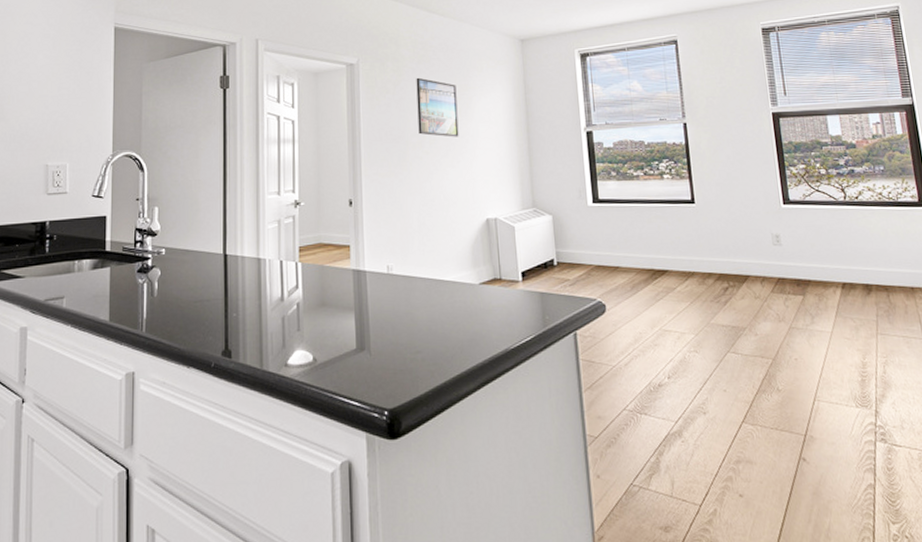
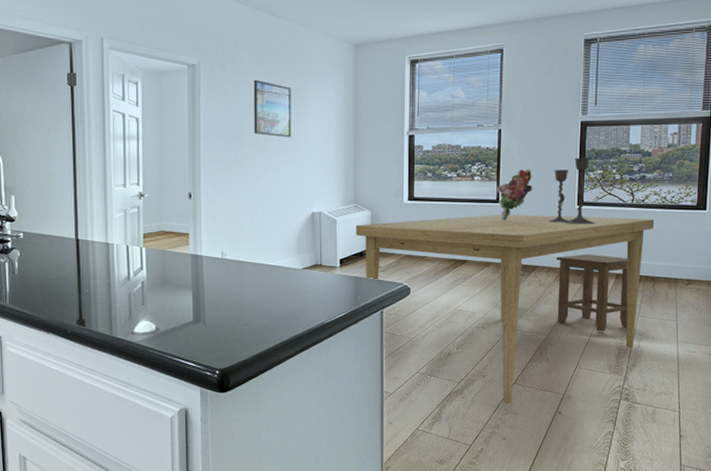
dining table: none [536,216,879,450] -> present [356,214,655,405]
bouquet: none [689,165,731,223] -> present [496,169,533,221]
candlestick: none [751,151,808,226] -> present [547,157,596,224]
stool: none [769,259,867,354] -> present [557,253,628,332]

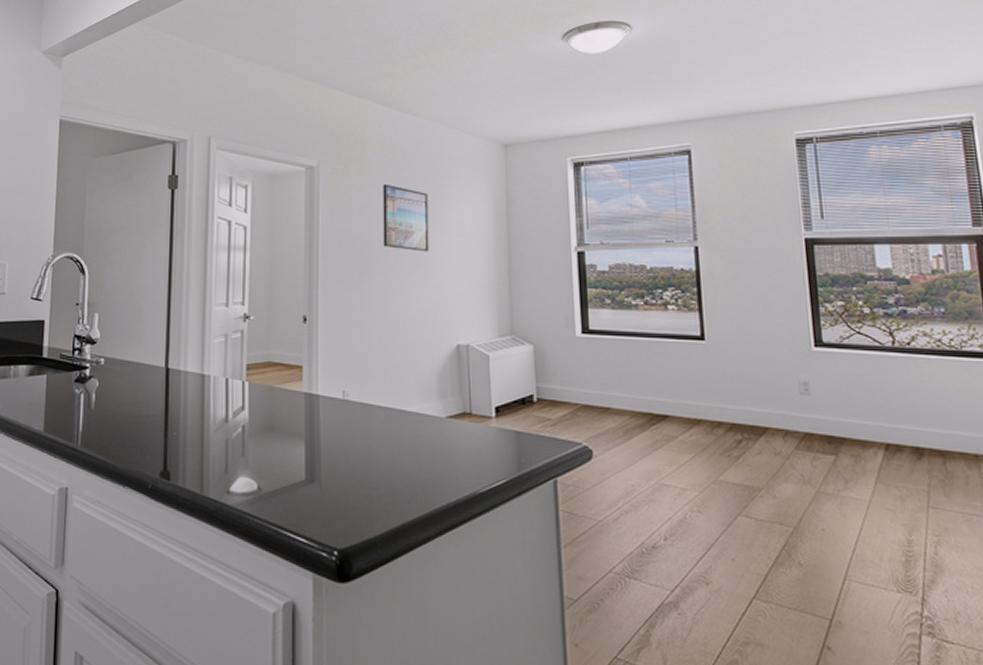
dining table: present [356,214,655,405] -> none [514,355,931,630]
bouquet: present [496,169,533,221] -> none [699,297,750,364]
candlestick: present [547,157,596,224] -> none [775,284,844,373]
stool: present [557,253,628,332] -> none [794,413,914,528]

